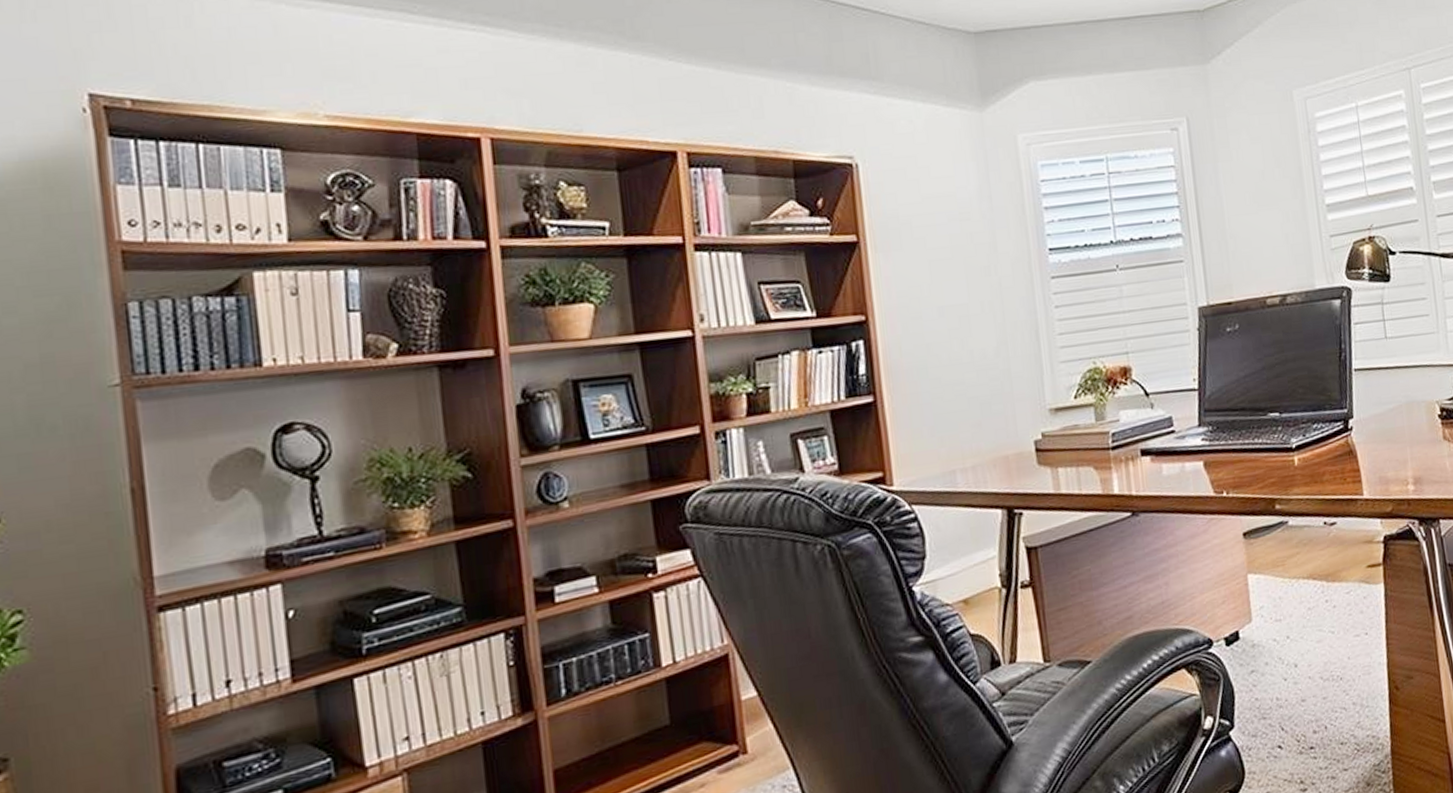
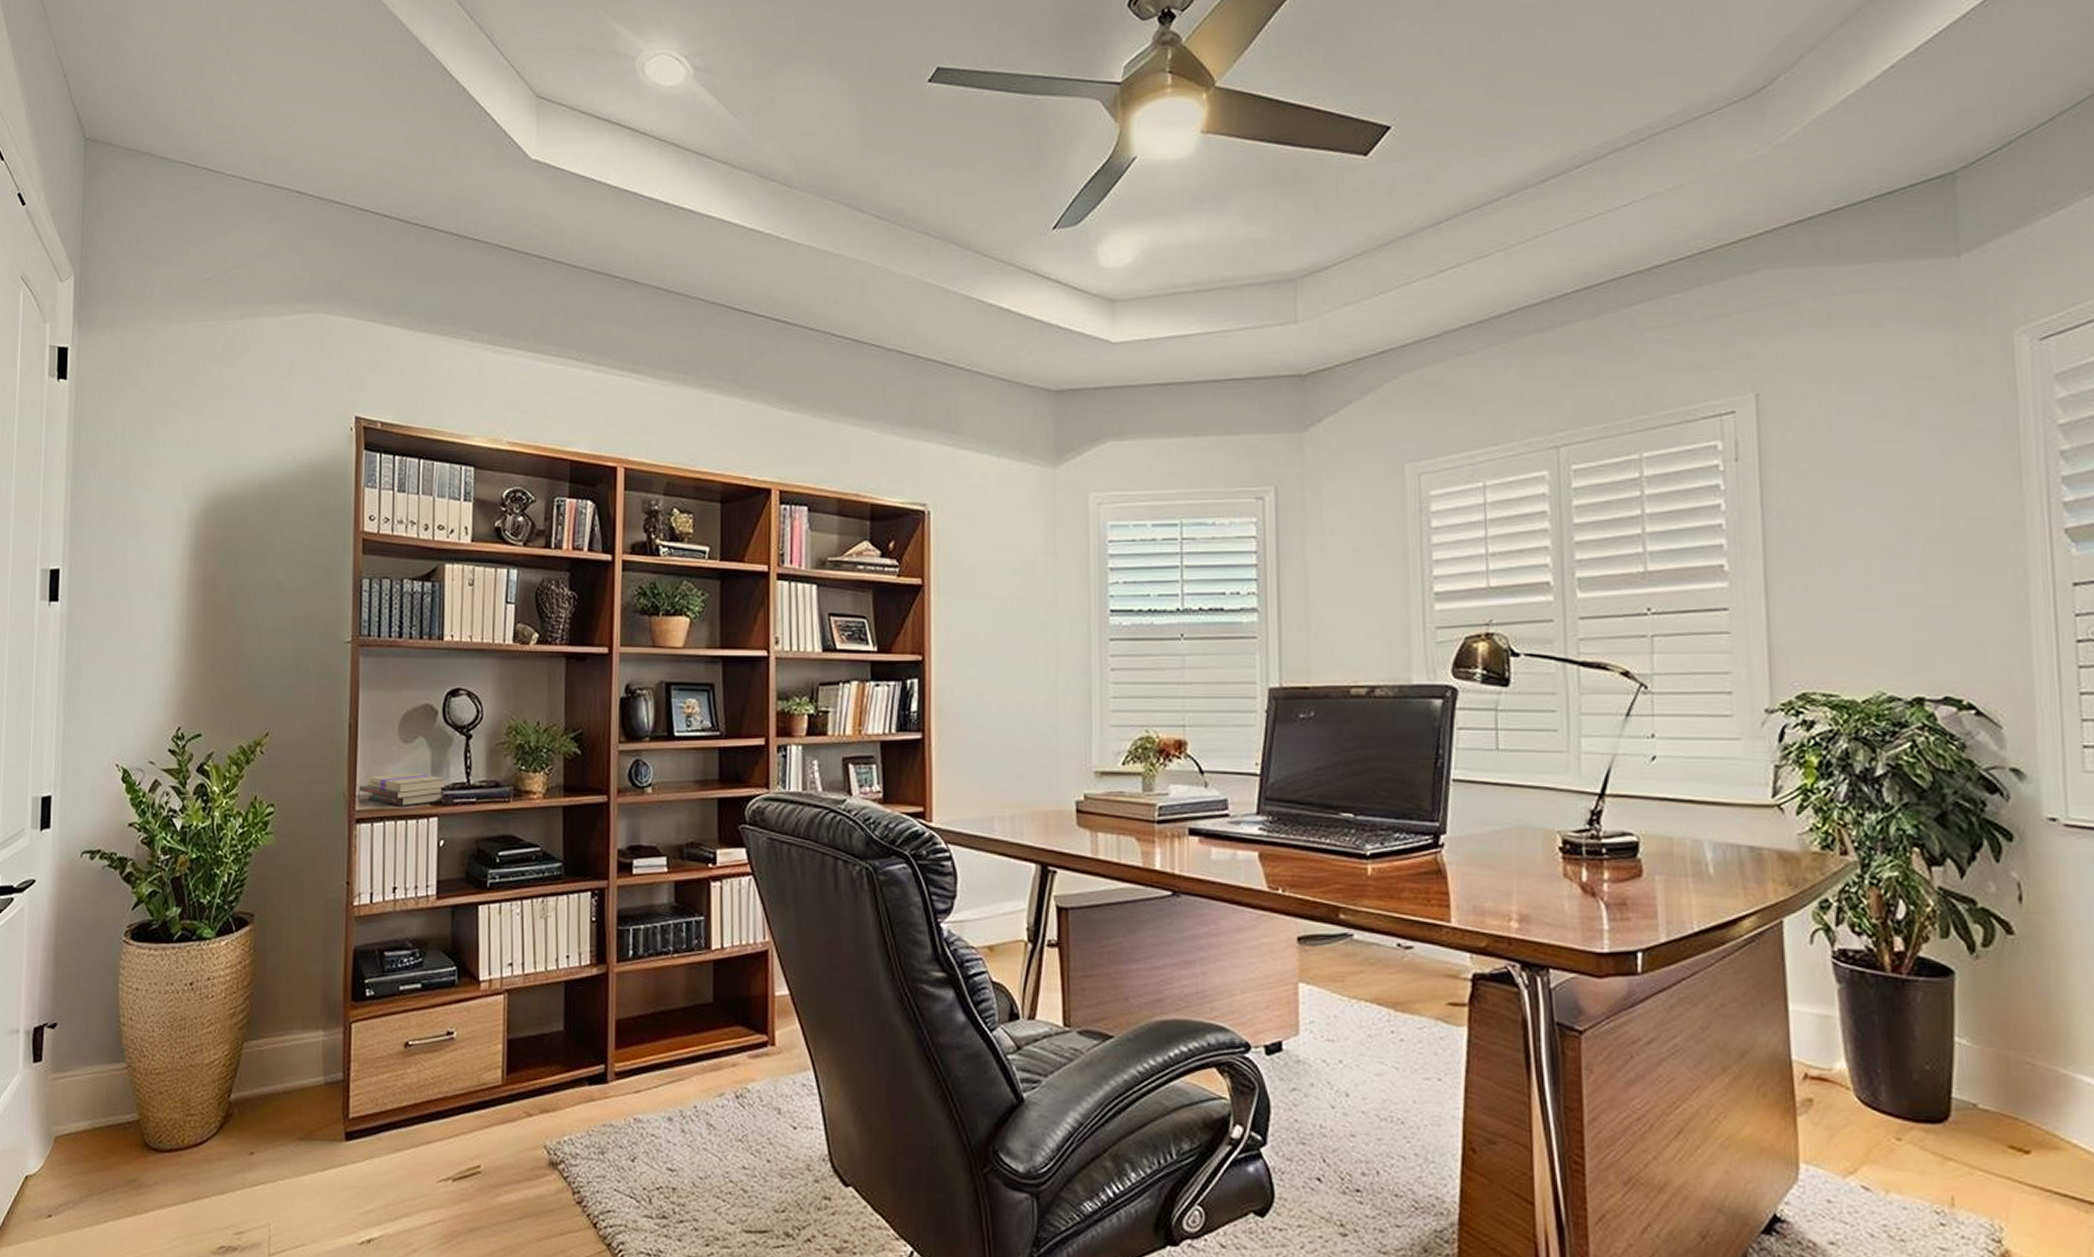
books: none [156,533,287,581] -> present [359,772,445,806]

